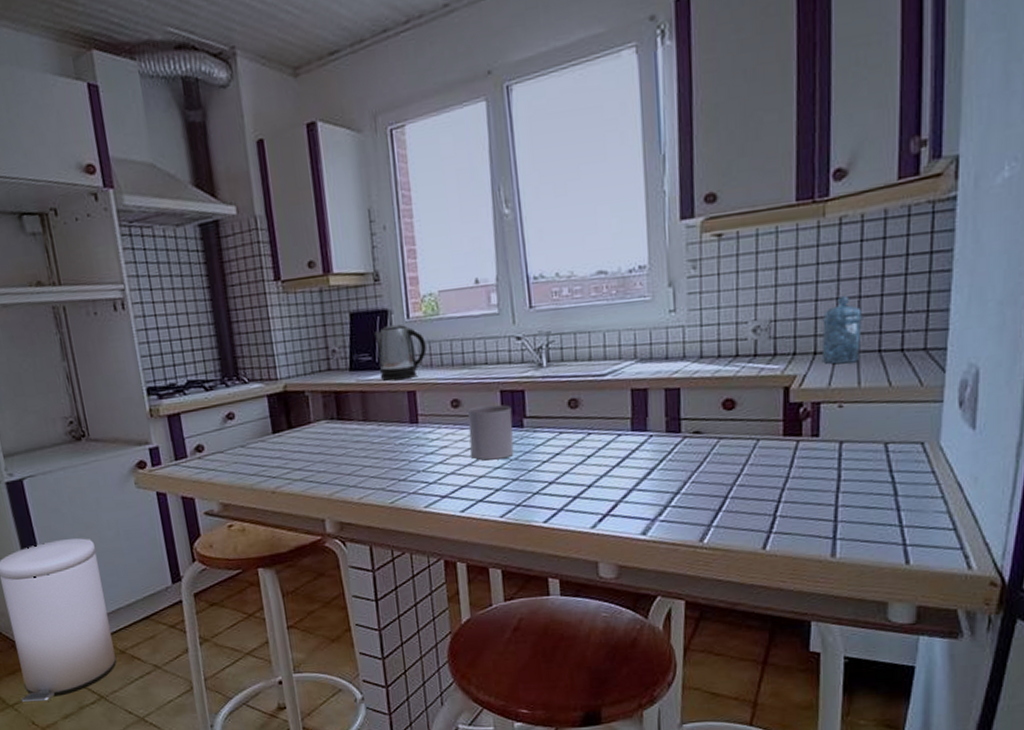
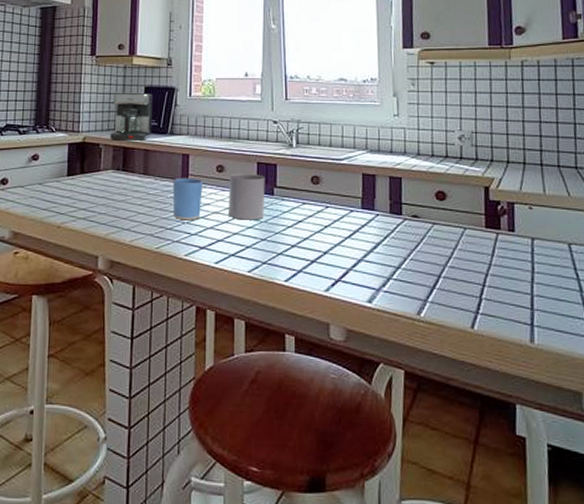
coffee maker: none [312,320,367,385] -> present [110,92,154,141]
kettle: present [374,324,427,381] -> none [162,100,202,143]
mug: none [400,418,438,468] -> present [172,178,202,221]
canister: present [821,295,864,365] -> none [512,119,544,173]

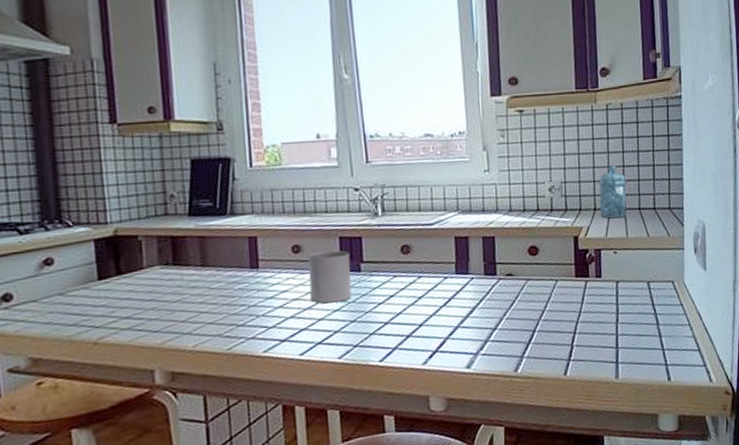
coffee maker: present [110,92,154,141] -> none [149,167,207,229]
mug: present [172,178,202,221] -> none [239,263,278,313]
canister: none [512,119,544,173] -> present [598,164,627,219]

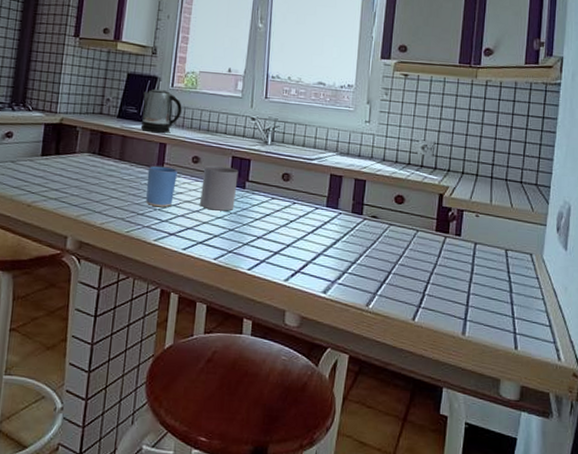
kettle: none [216,172,269,226] -> present [140,88,182,133]
mug: none [239,263,278,313] -> present [146,165,177,207]
canister: present [598,164,627,219] -> none [467,135,497,185]

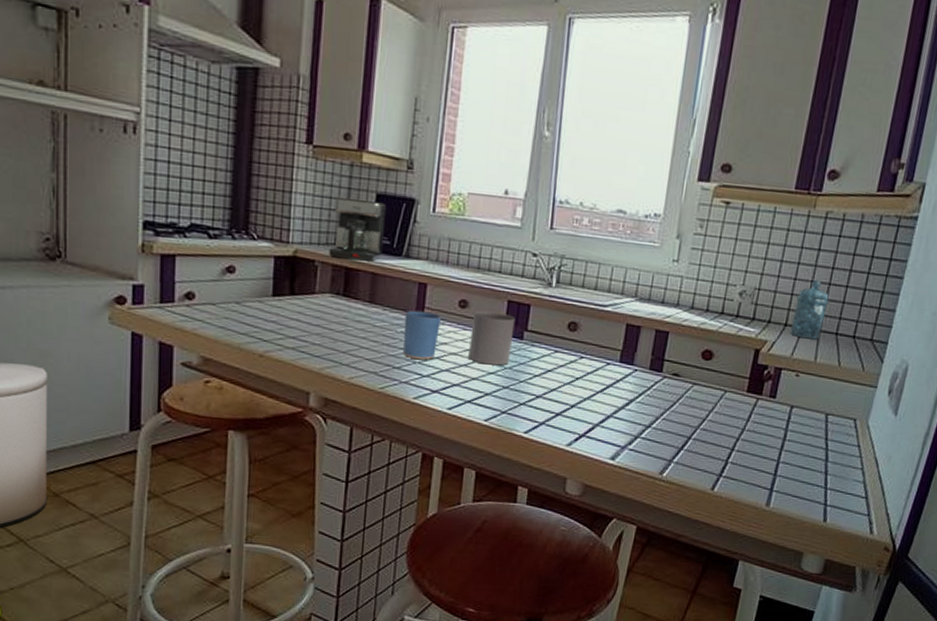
coffee maker: none [88,76,136,127] -> present [328,196,387,262]
kettle: present [140,88,182,133] -> none [394,214,446,271]
canister: none [467,135,497,185] -> present [789,279,830,340]

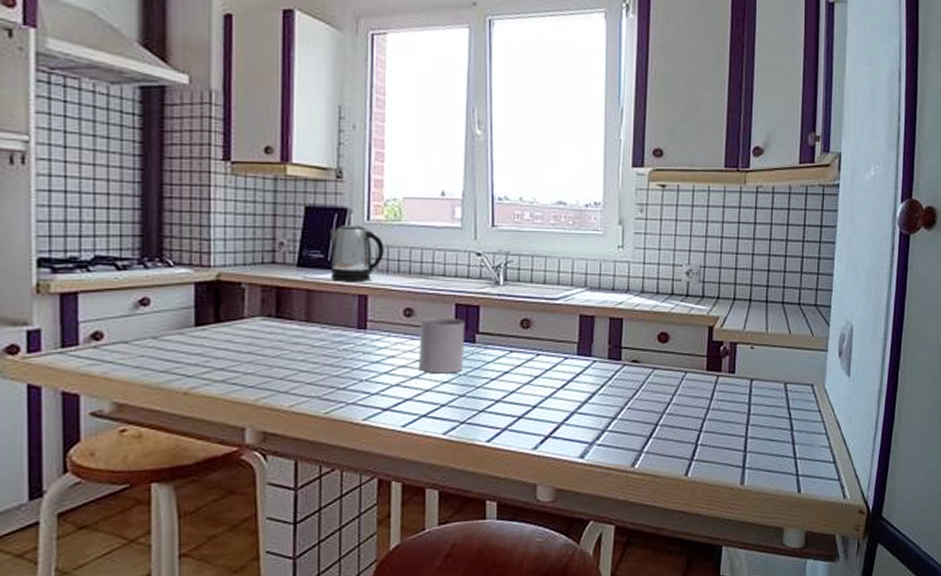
coffee maker: present [328,196,387,262] -> none [256,212,318,278]
kettle: none [394,214,446,271] -> present [330,224,384,281]
mug: present [403,310,441,360] -> none [346,324,385,378]
canister: present [789,279,830,340] -> none [739,252,772,311]

